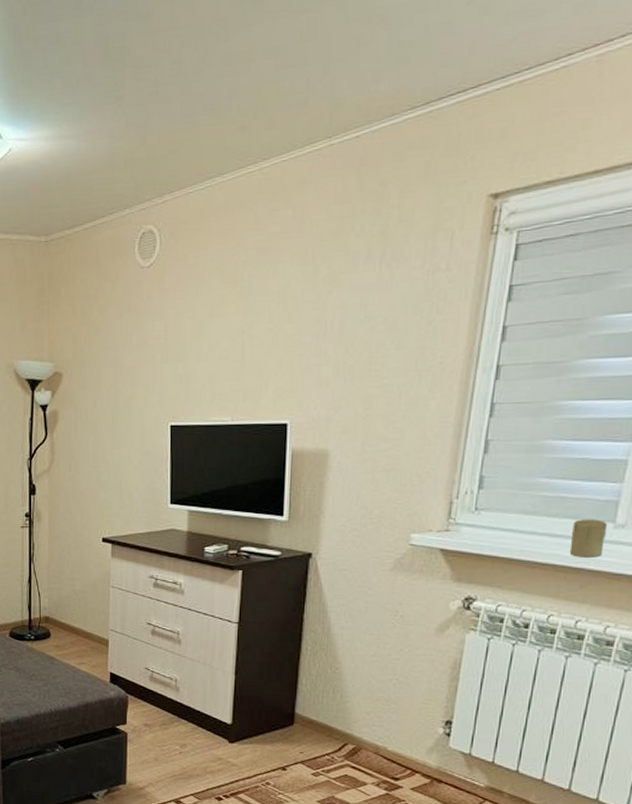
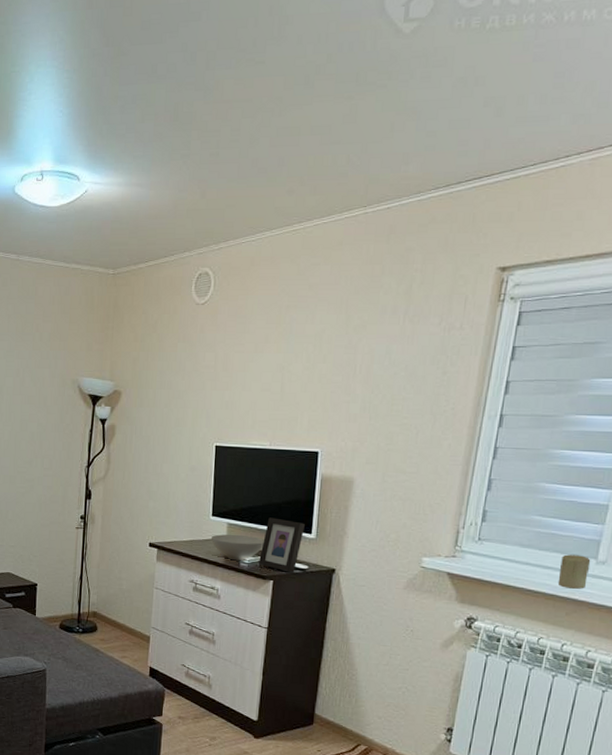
bowl: none [170,523,230,551] -> present [210,534,264,561]
picture frame: none [224,501,275,560] -> present [258,517,305,573]

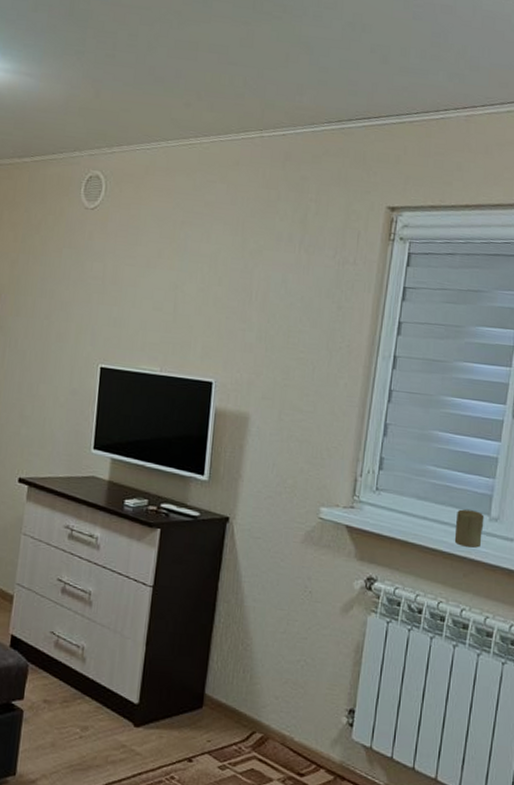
bowl: present [210,534,264,561] -> none [91,471,152,504]
picture frame: present [258,517,305,573] -> none [144,454,197,520]

